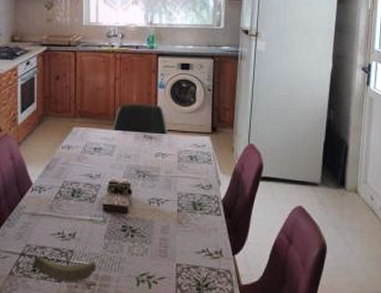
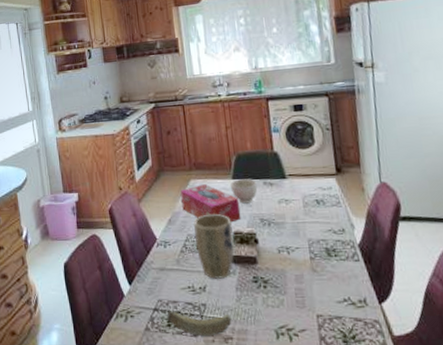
tissue box: none [62,133,119,172] -> present [180,184,241,223]
plant pot: none [70,162,109,226] -> present [193,213,234,279]
bowl: none [111,130,138,155] -> present [230,178,258,204]

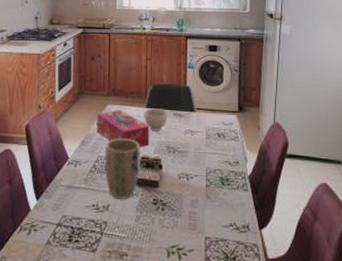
banana: present [167,311,232,337] -> none [69,227,129,252]

